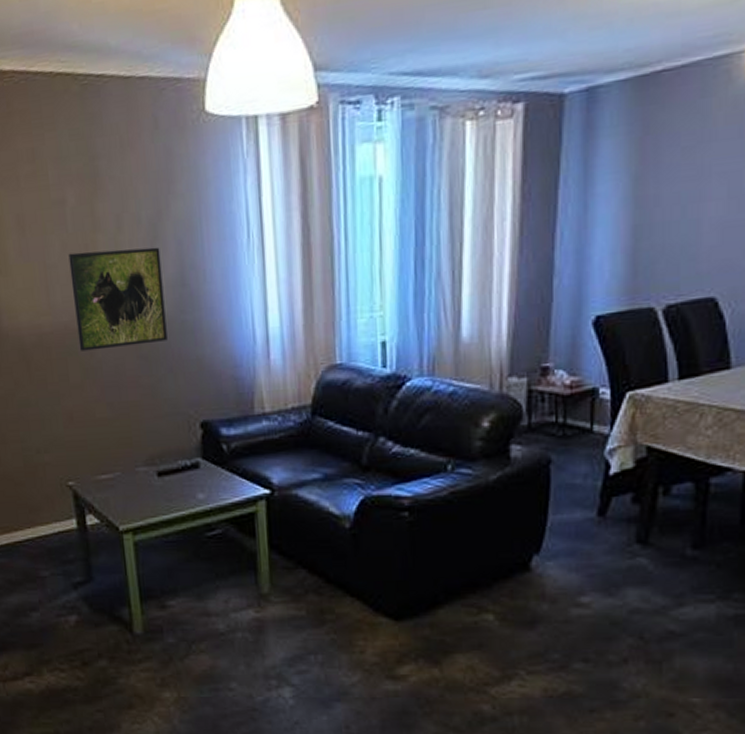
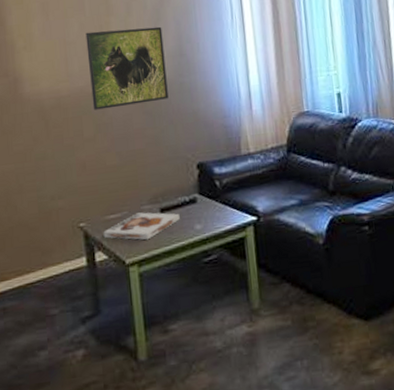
board game: none [94,474,180,507] -> present [103,212,180,241]

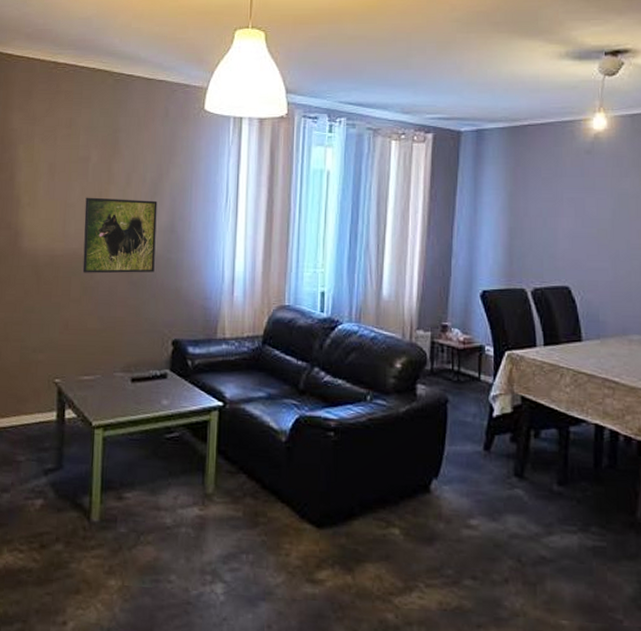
board game: present [103,212,180,241] -> none [75,378,149,407]

